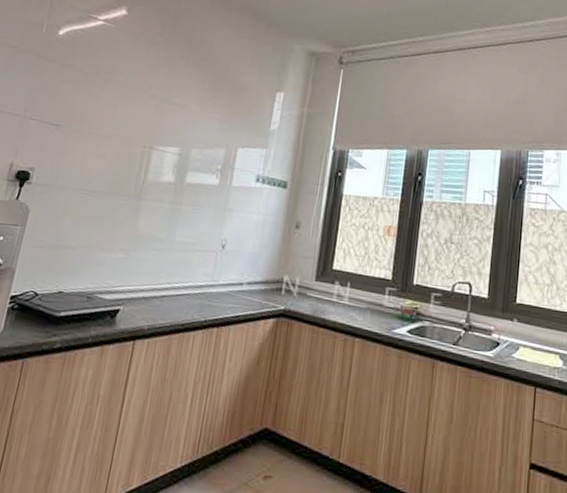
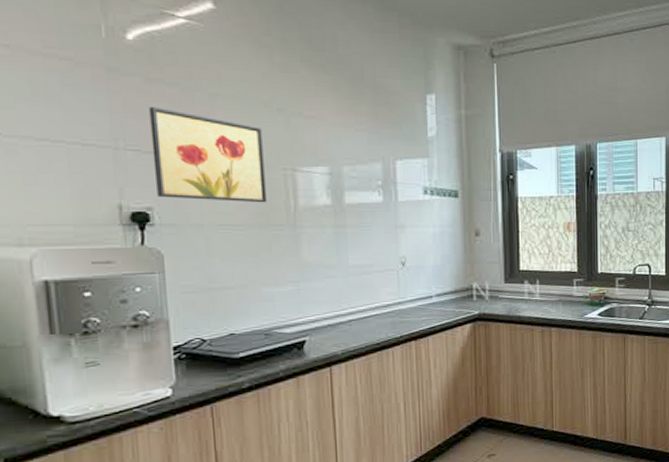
wall art: none [41,87,135,175] -> present [149,107,268,203]

